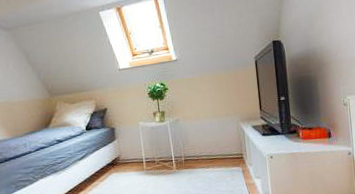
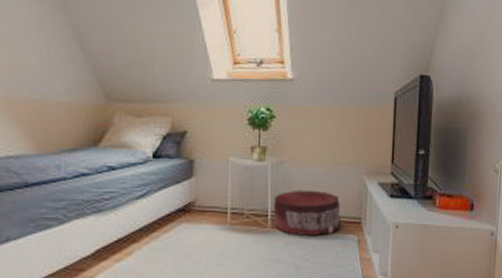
pouf: none [175,137,228,173] -> present [273,190,342,235]

